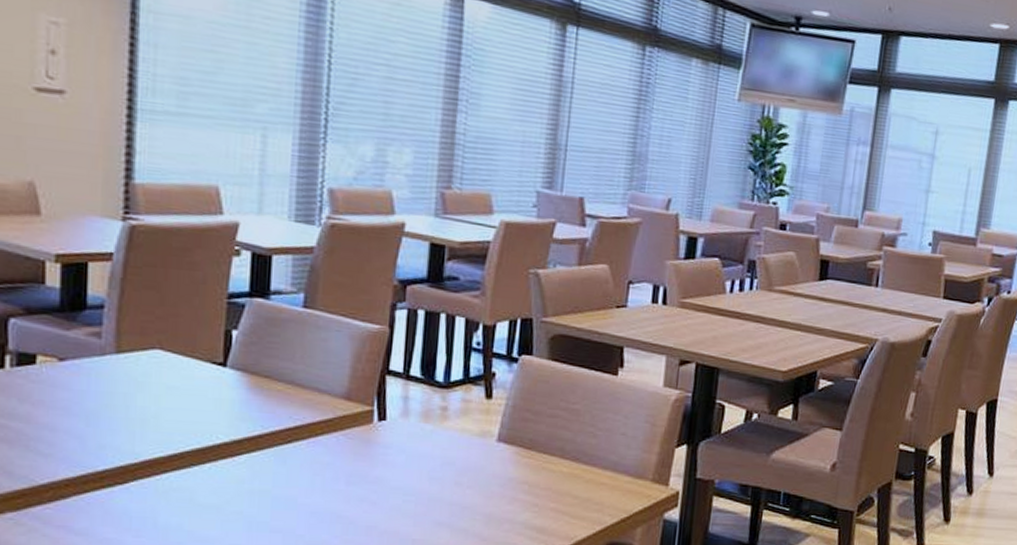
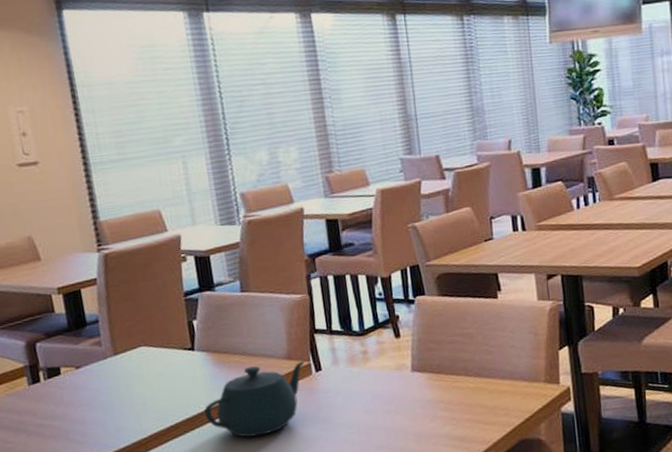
teapot: none [223,399,367,486] -> present [204,361,305,437]

